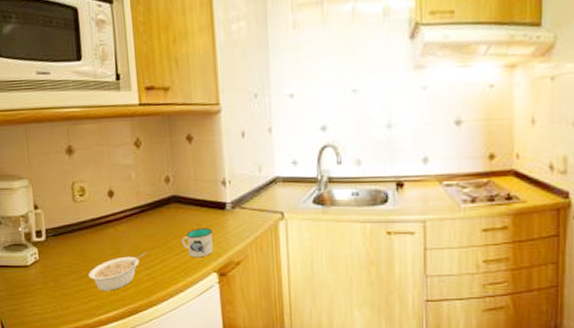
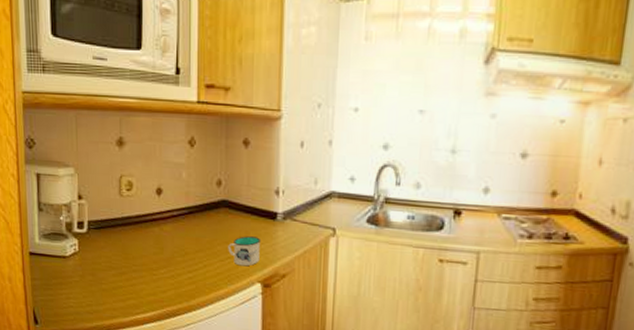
legume: present [88,252,146,291] -> none [129,255,190,291]

